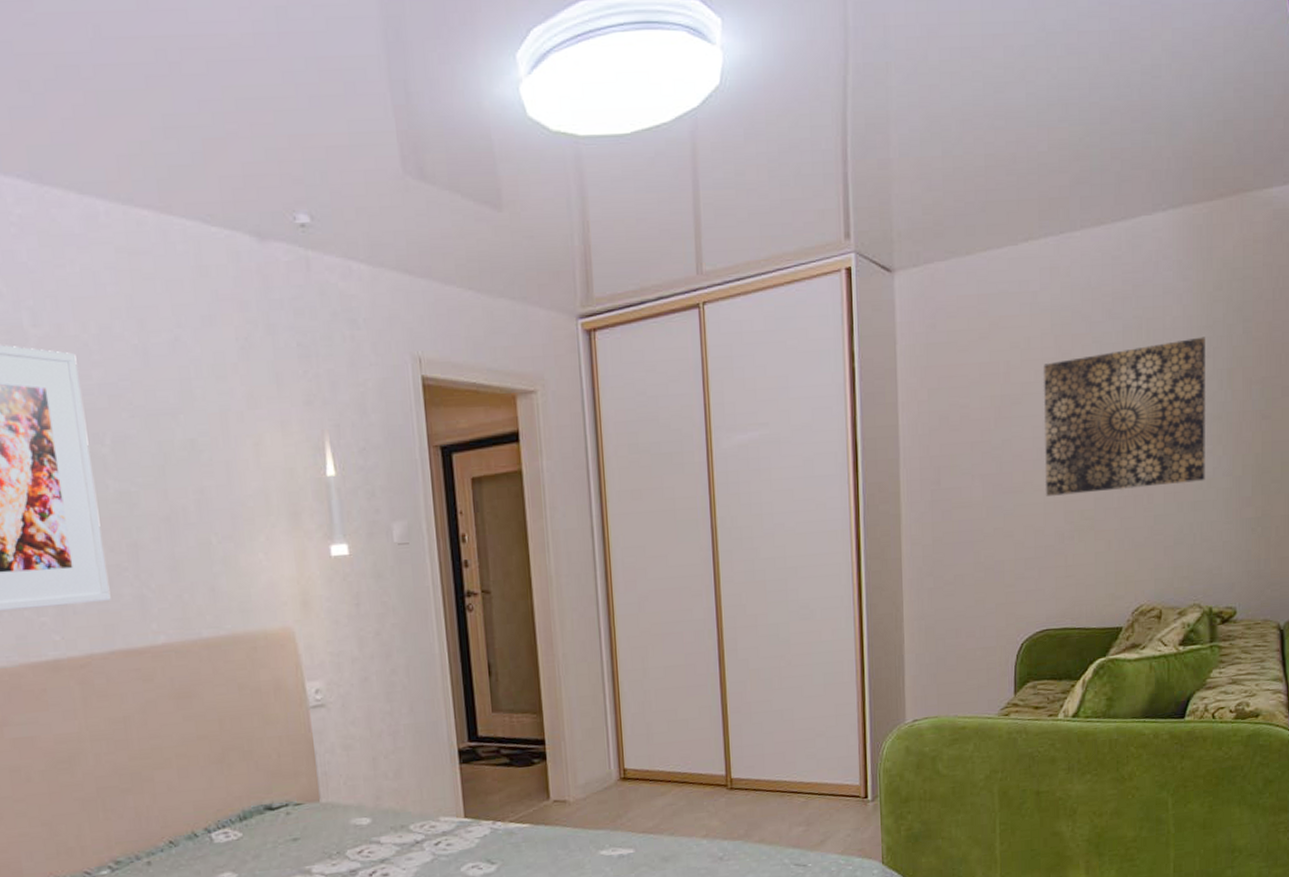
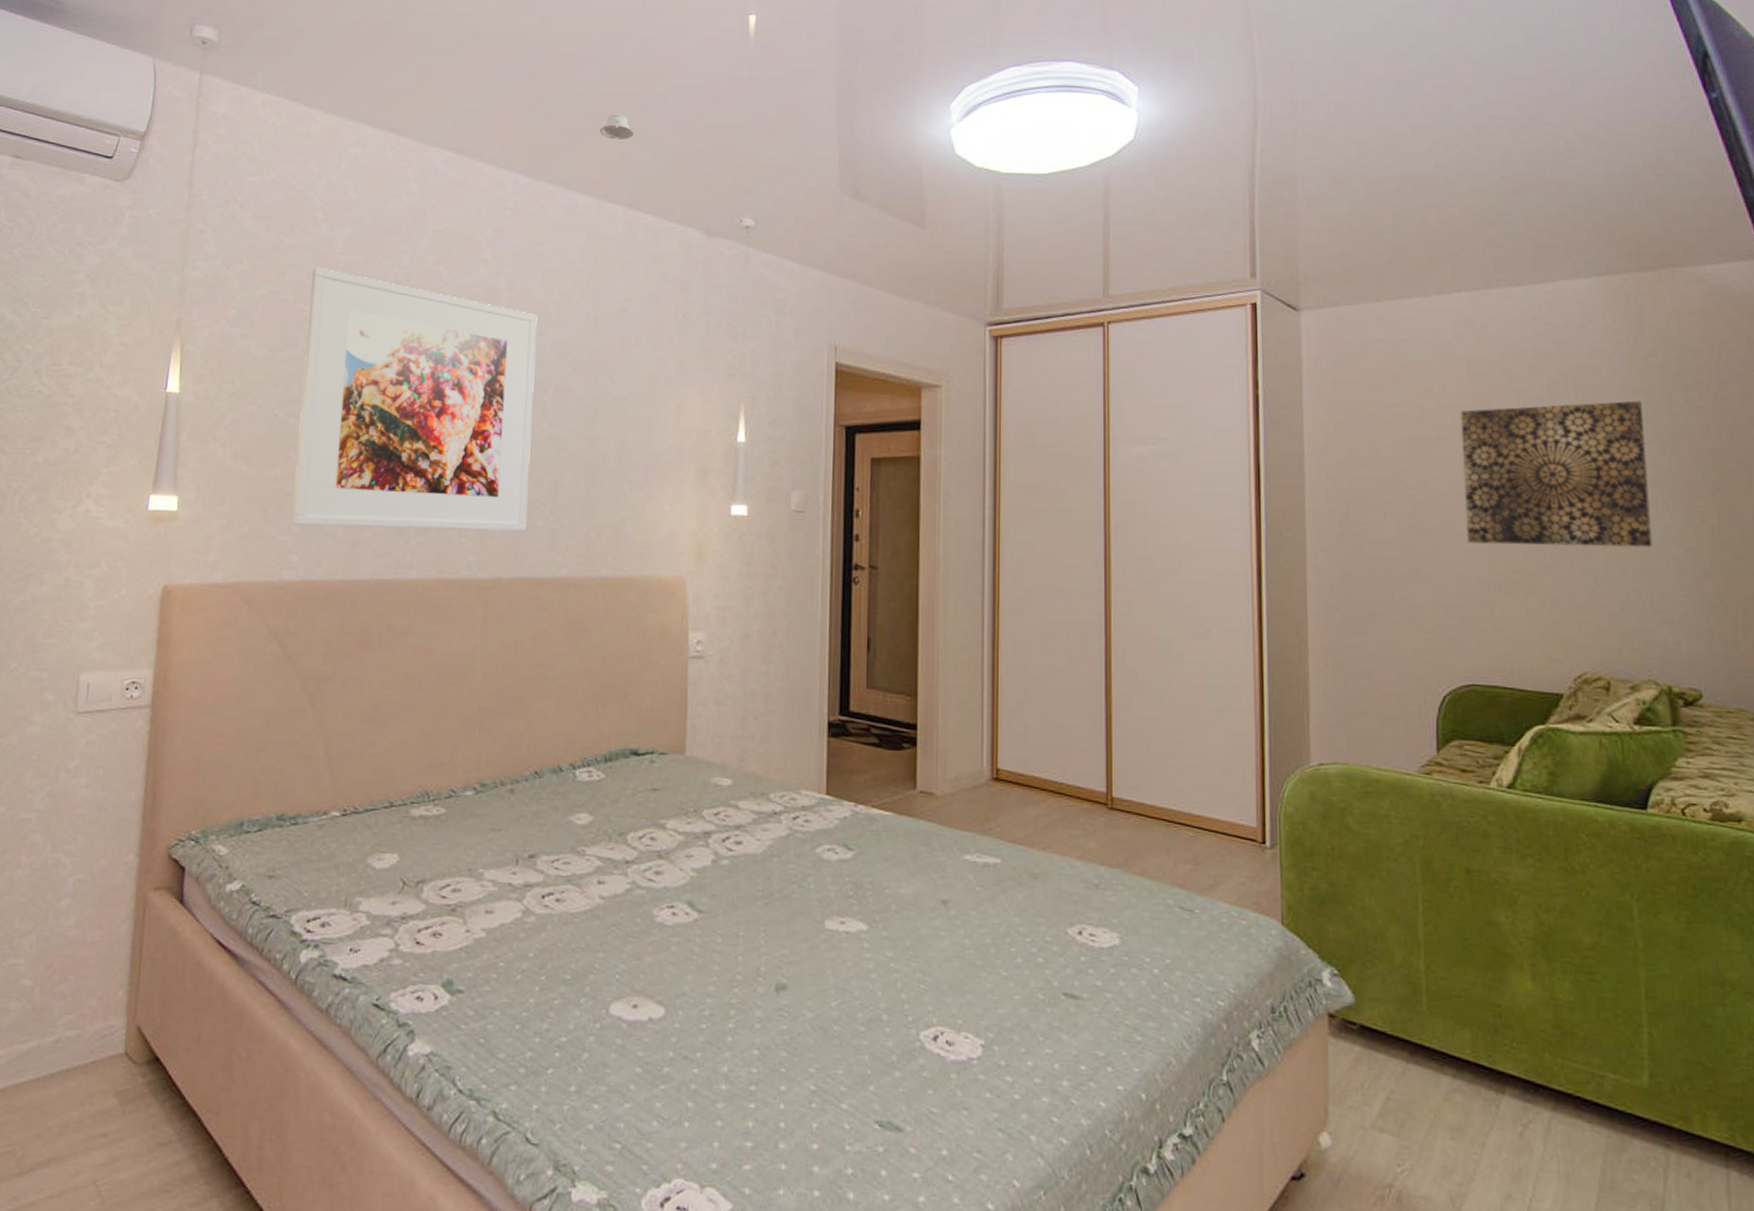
recessed light: none [106,91,149,125] -> present [599,114,634,140]

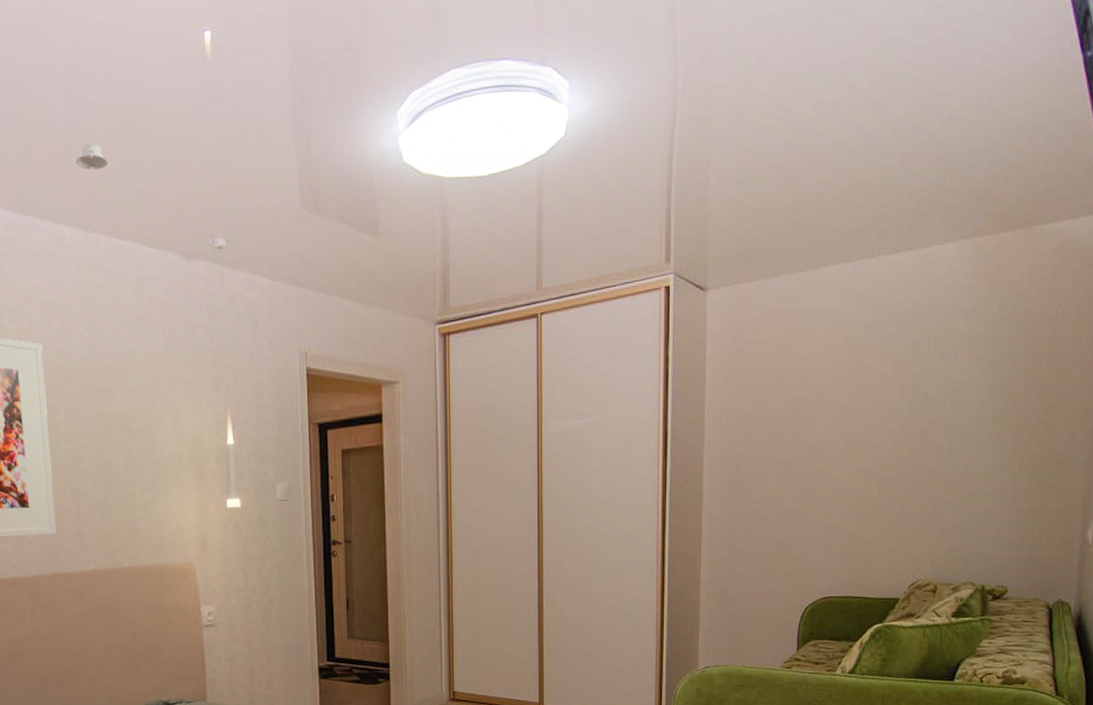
wall art: present [1461,400,1653,548] -> none [834,350,990,484]

